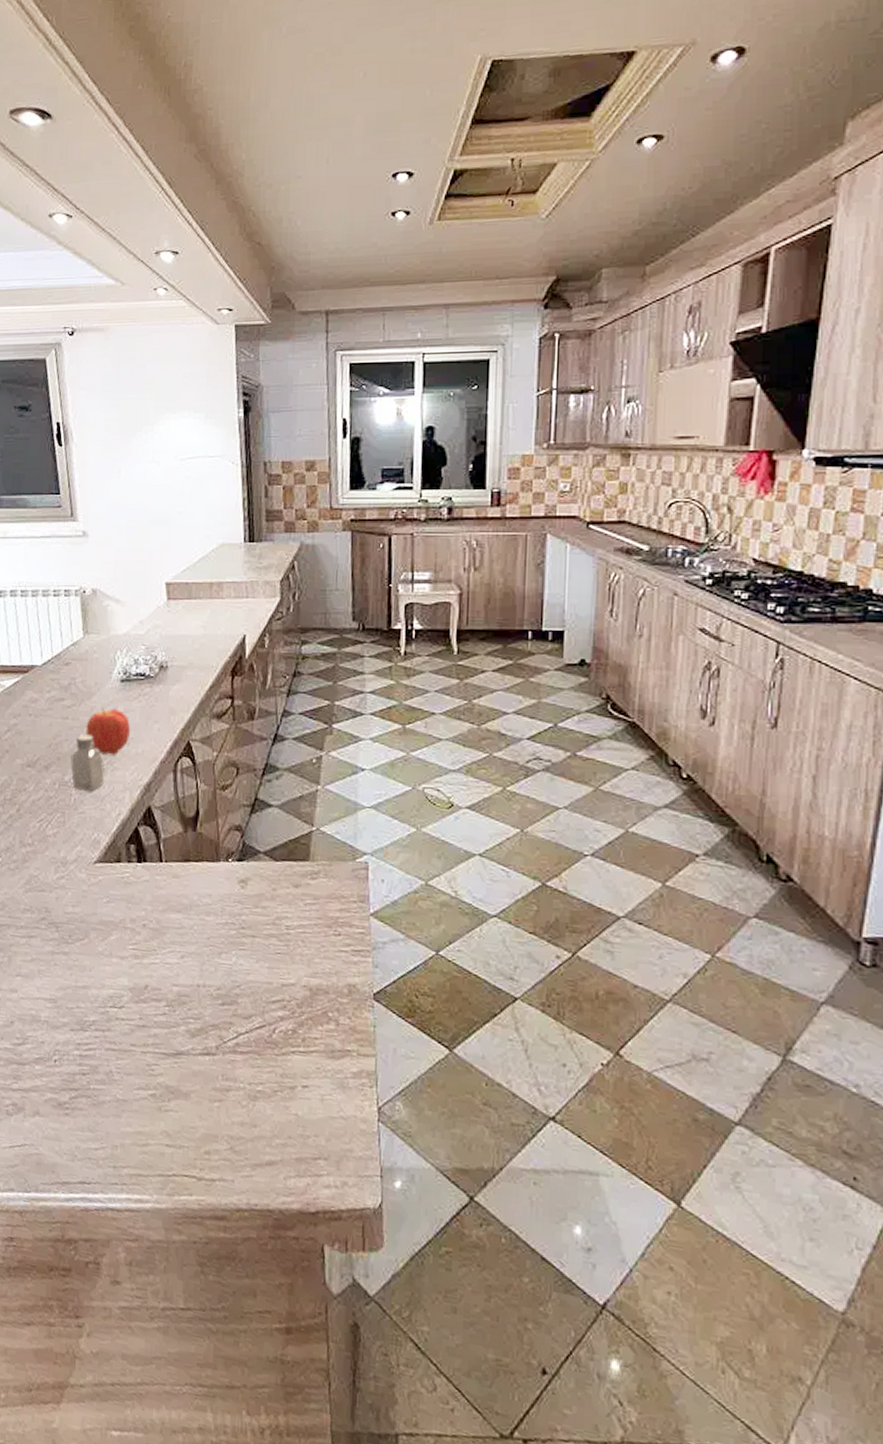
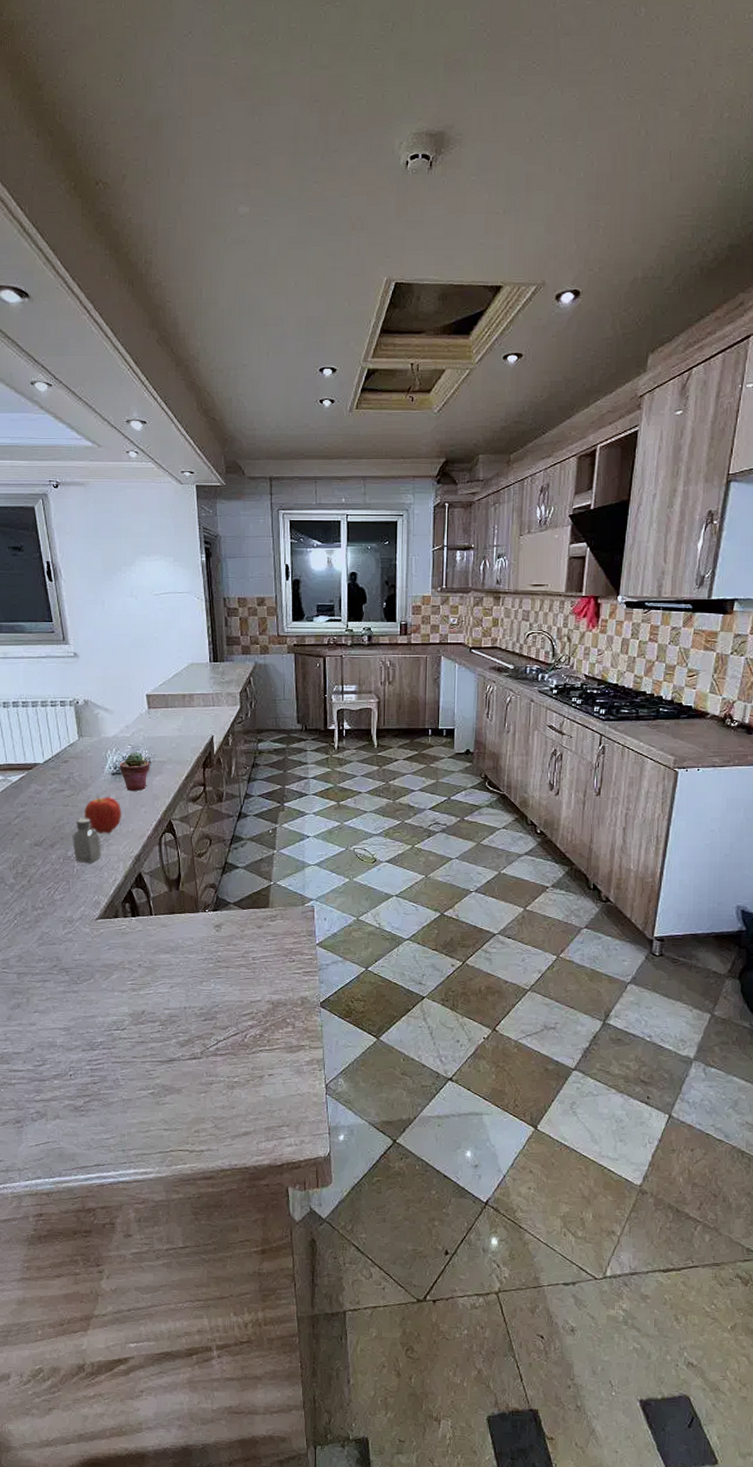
potted succulent: none [130,654,166,703] -> present [119,752,149,791]

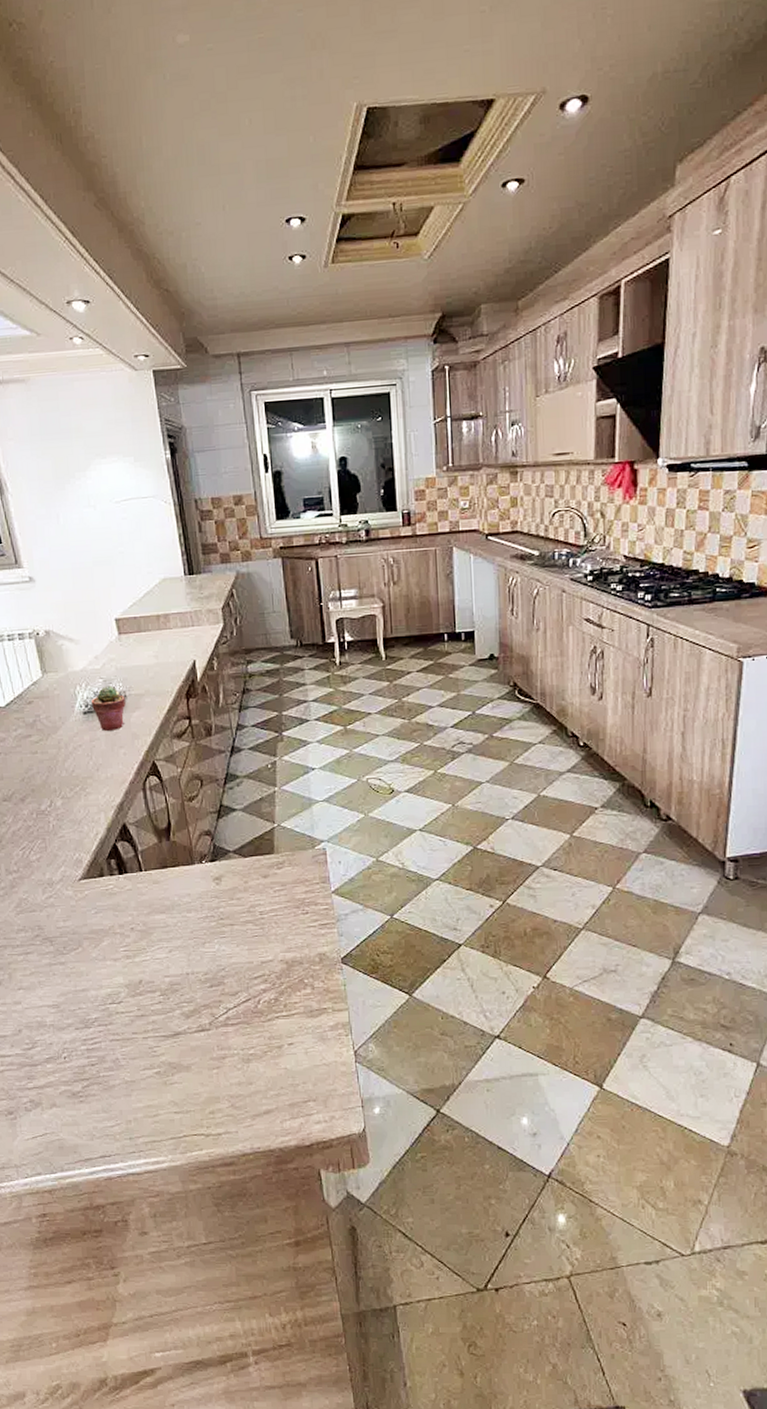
saltshaker: present [72,818,101,863] -> none [44,765,79,817]
apple: present [84,796,122,834] -> none [55,739,99,782]

